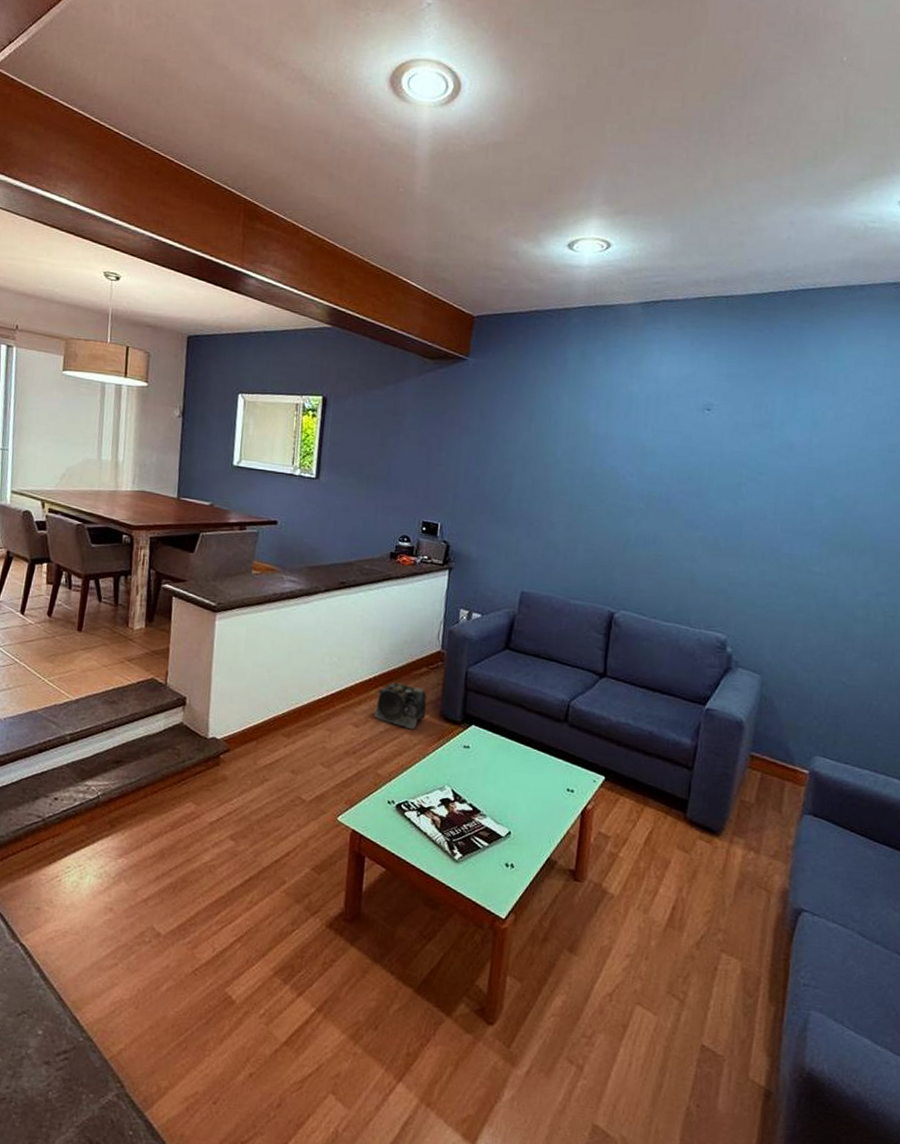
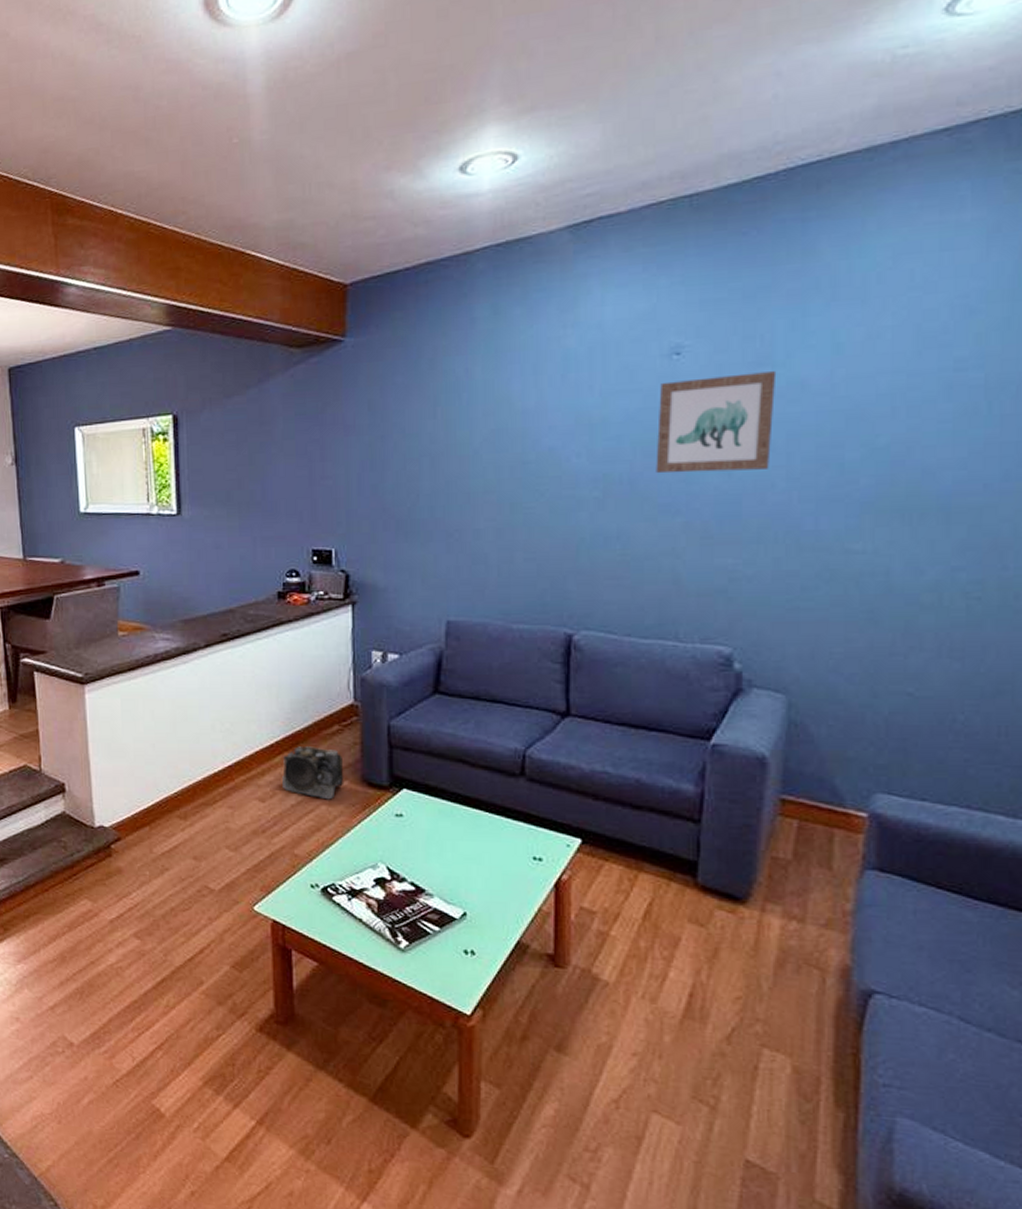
wall art: none [685,429,774,504] -> present [656,371,777,474]

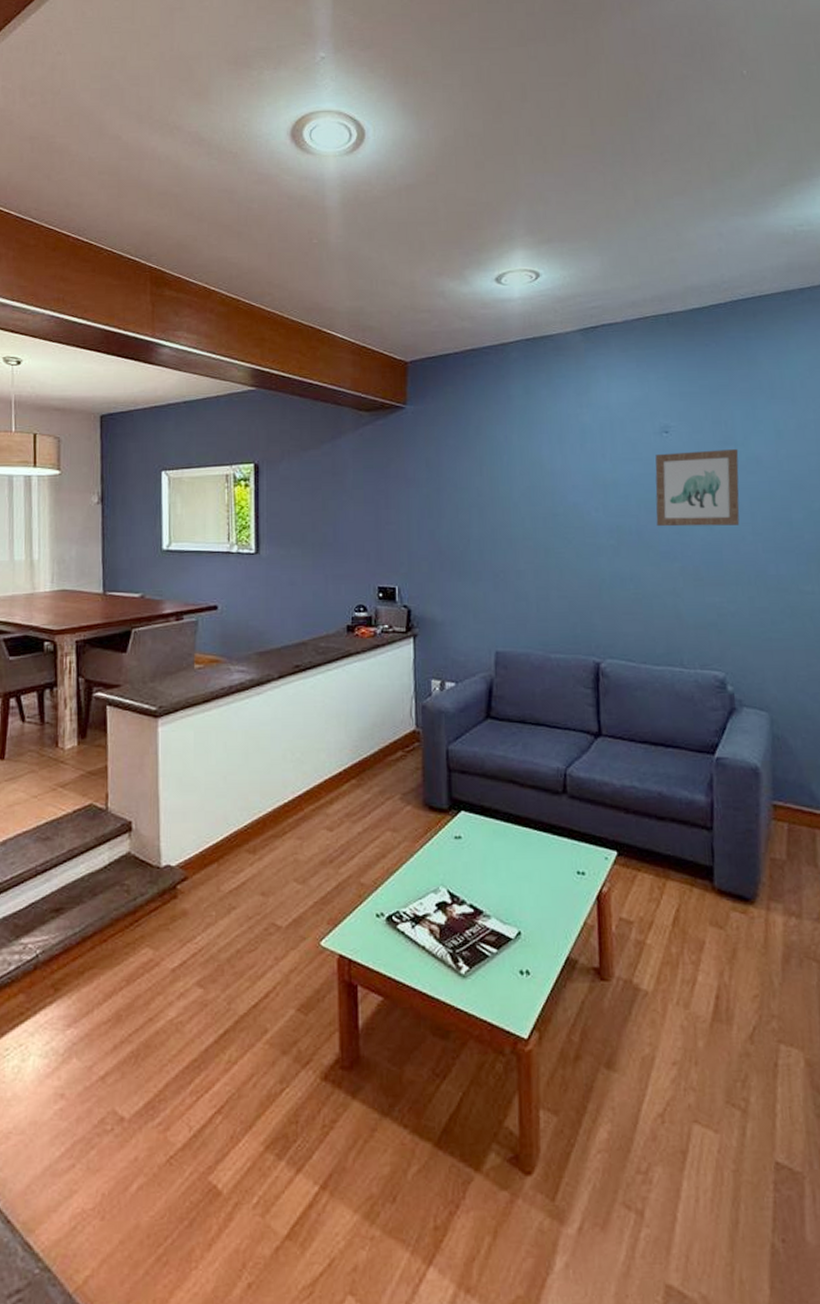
speaker: present [282,746,344,800] -> none [350,773,408,826]

